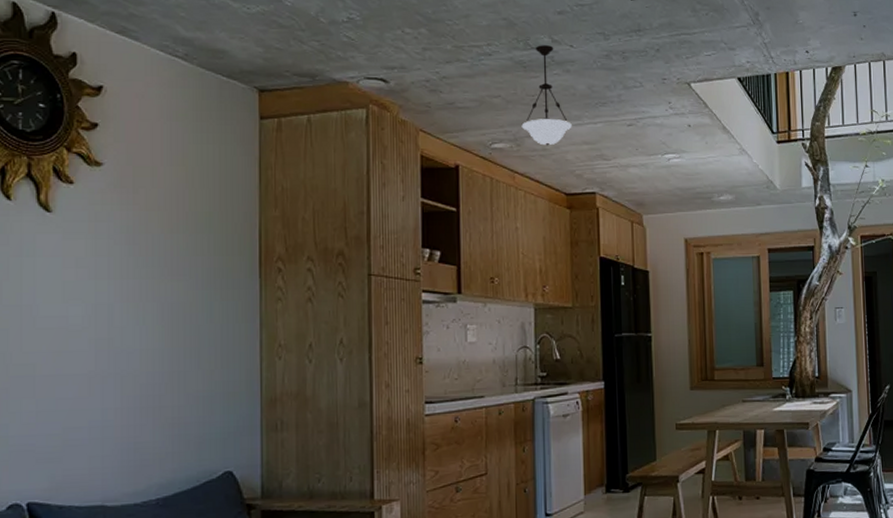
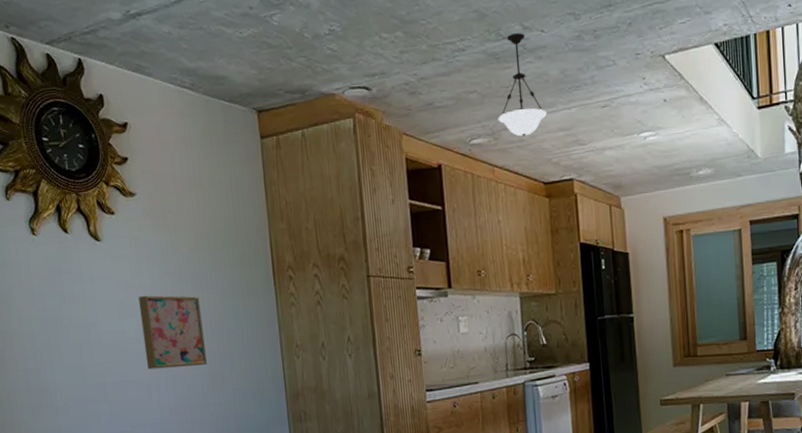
wall art: none [91,277,168,363] -> present [138,295,207,370]

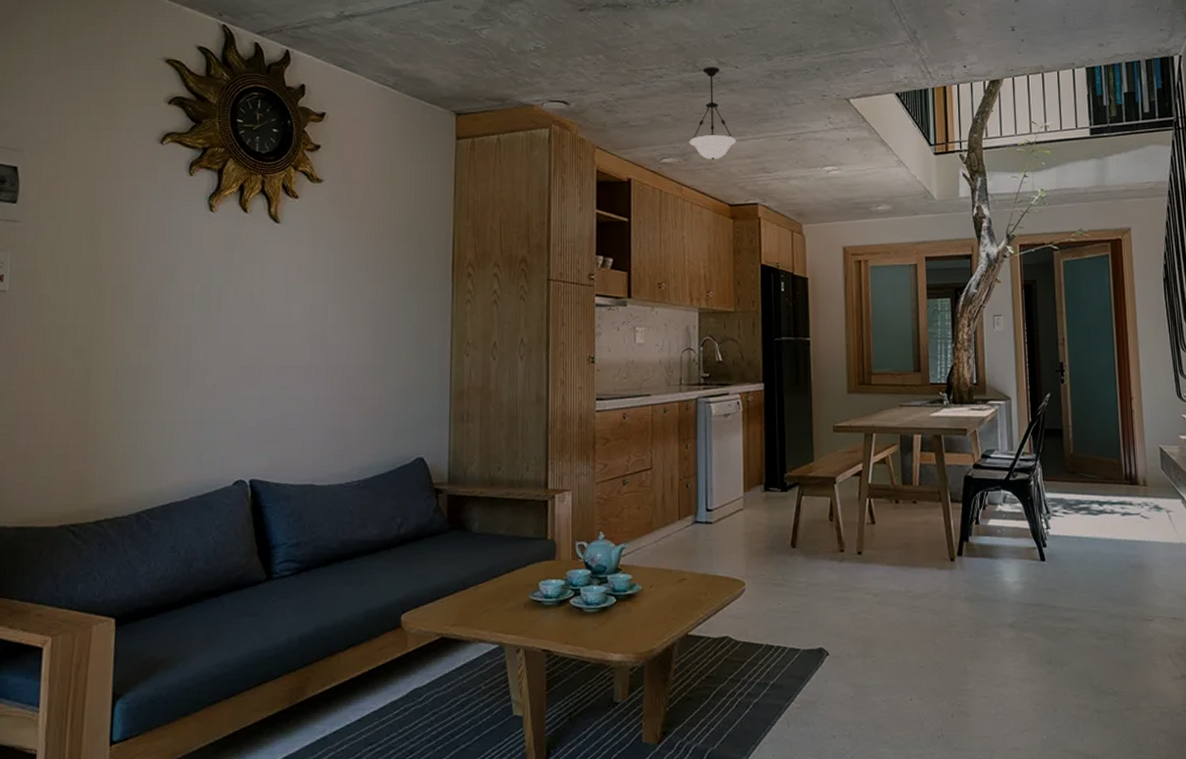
wall art: present [138,295,207,370] -> none [308,280,373,356]

